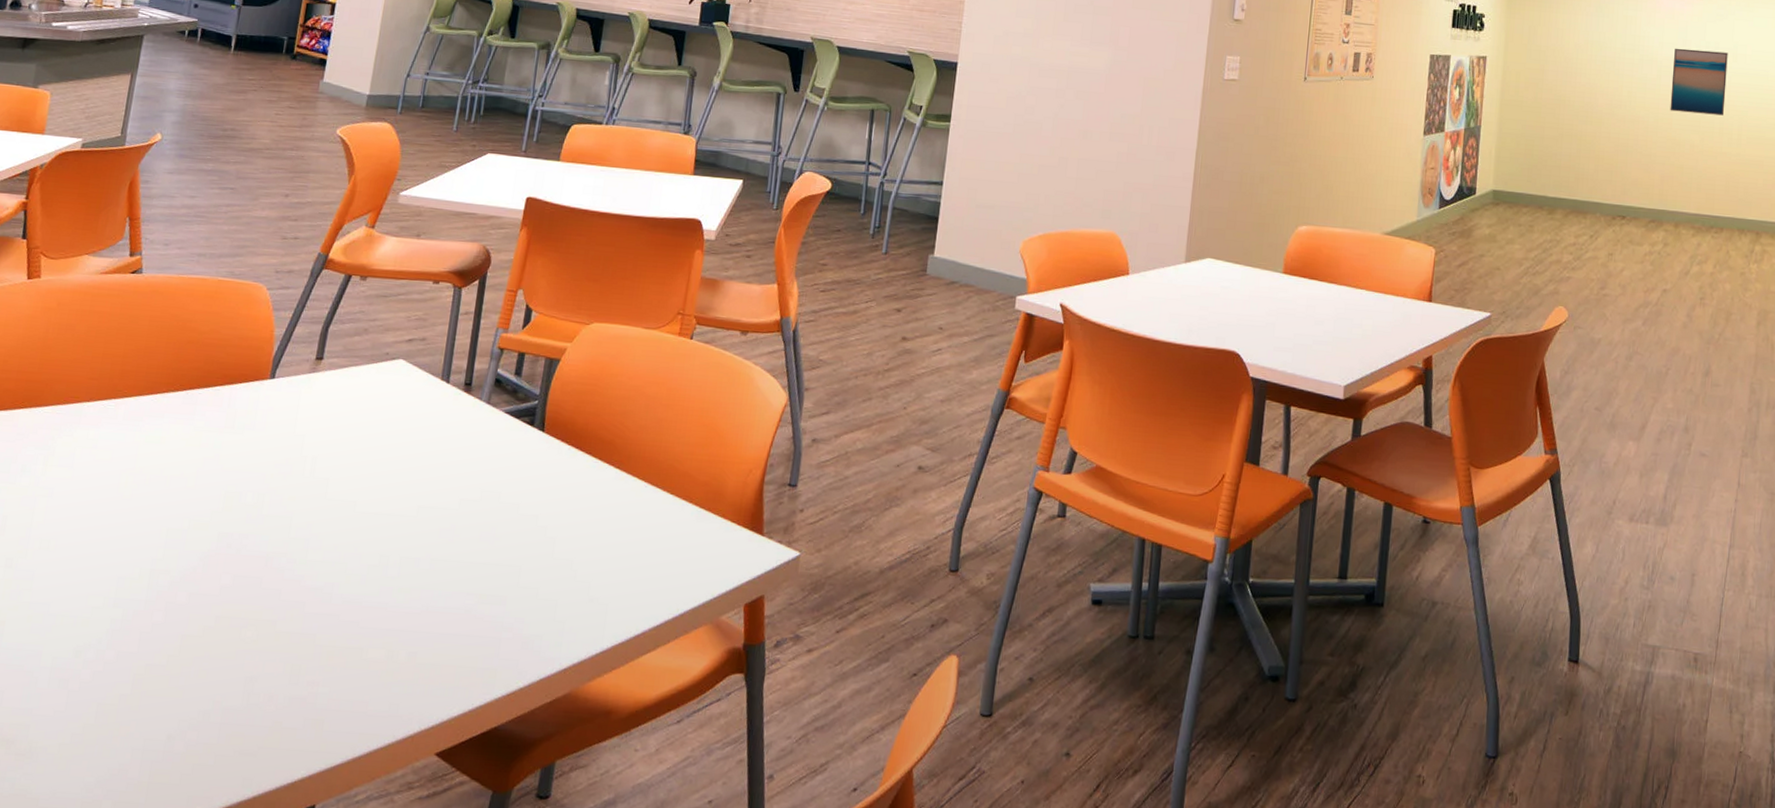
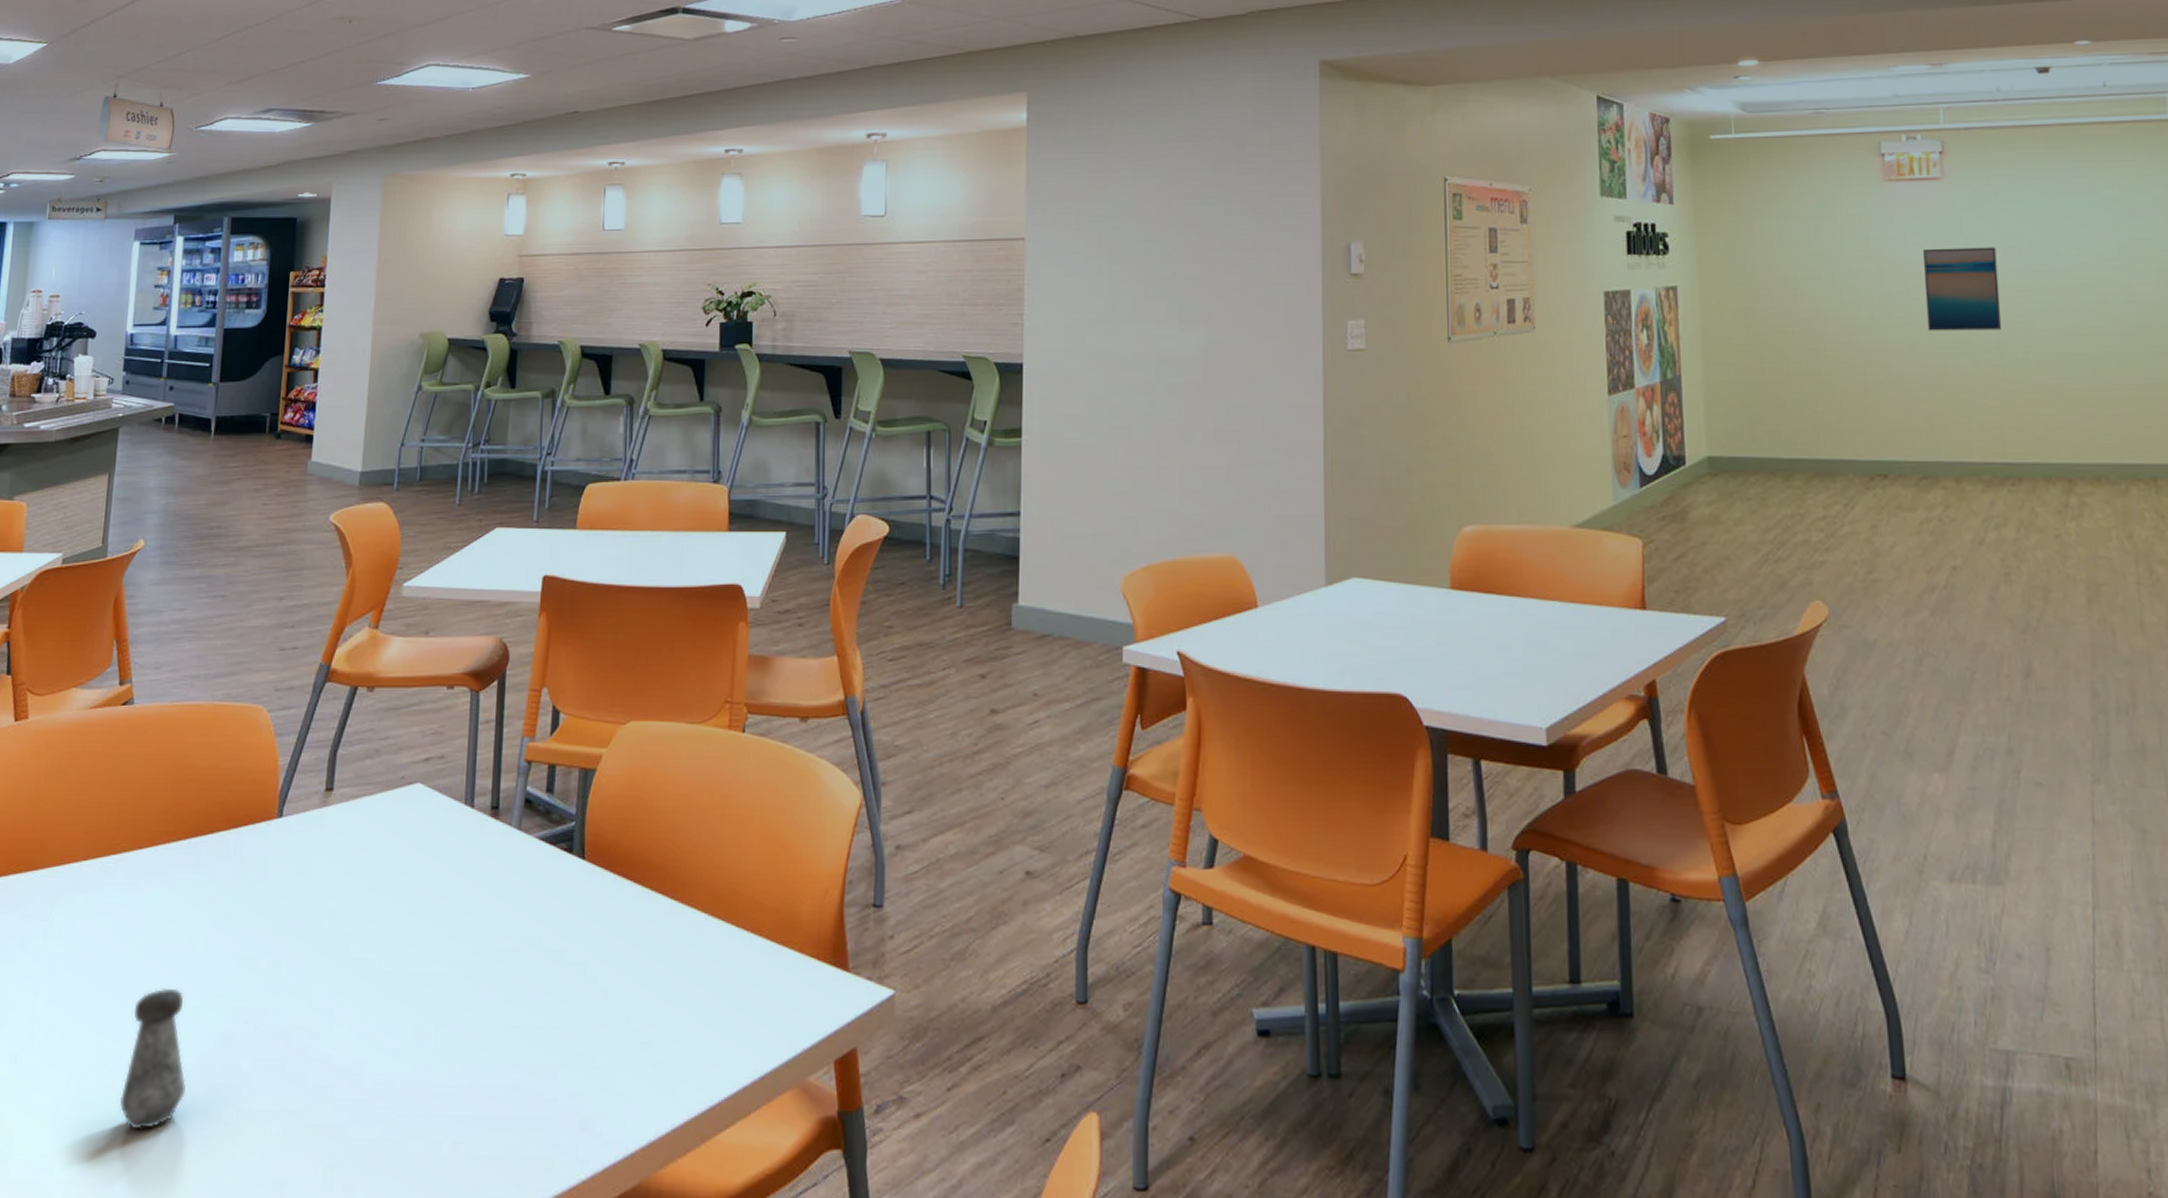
salt shaker: none [107,512,173,629] -> present [119,988,187,1130]

